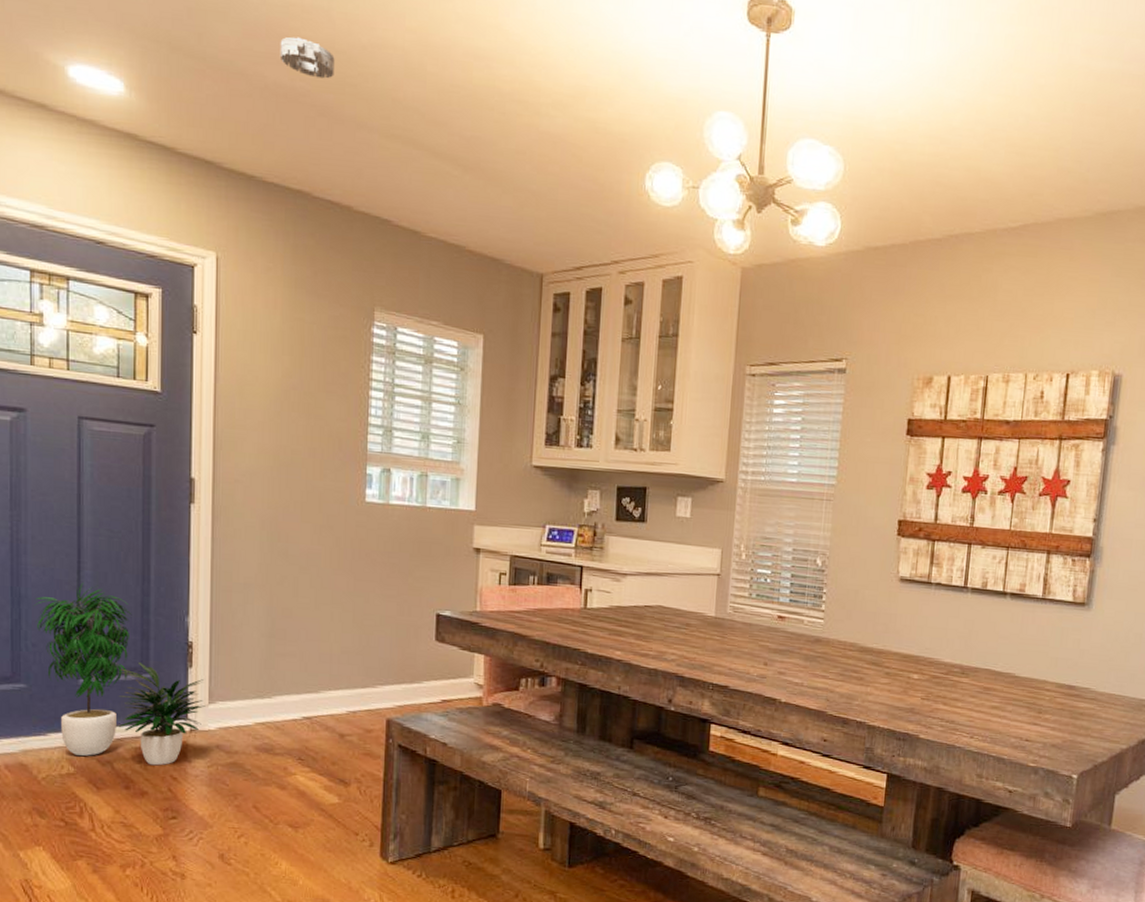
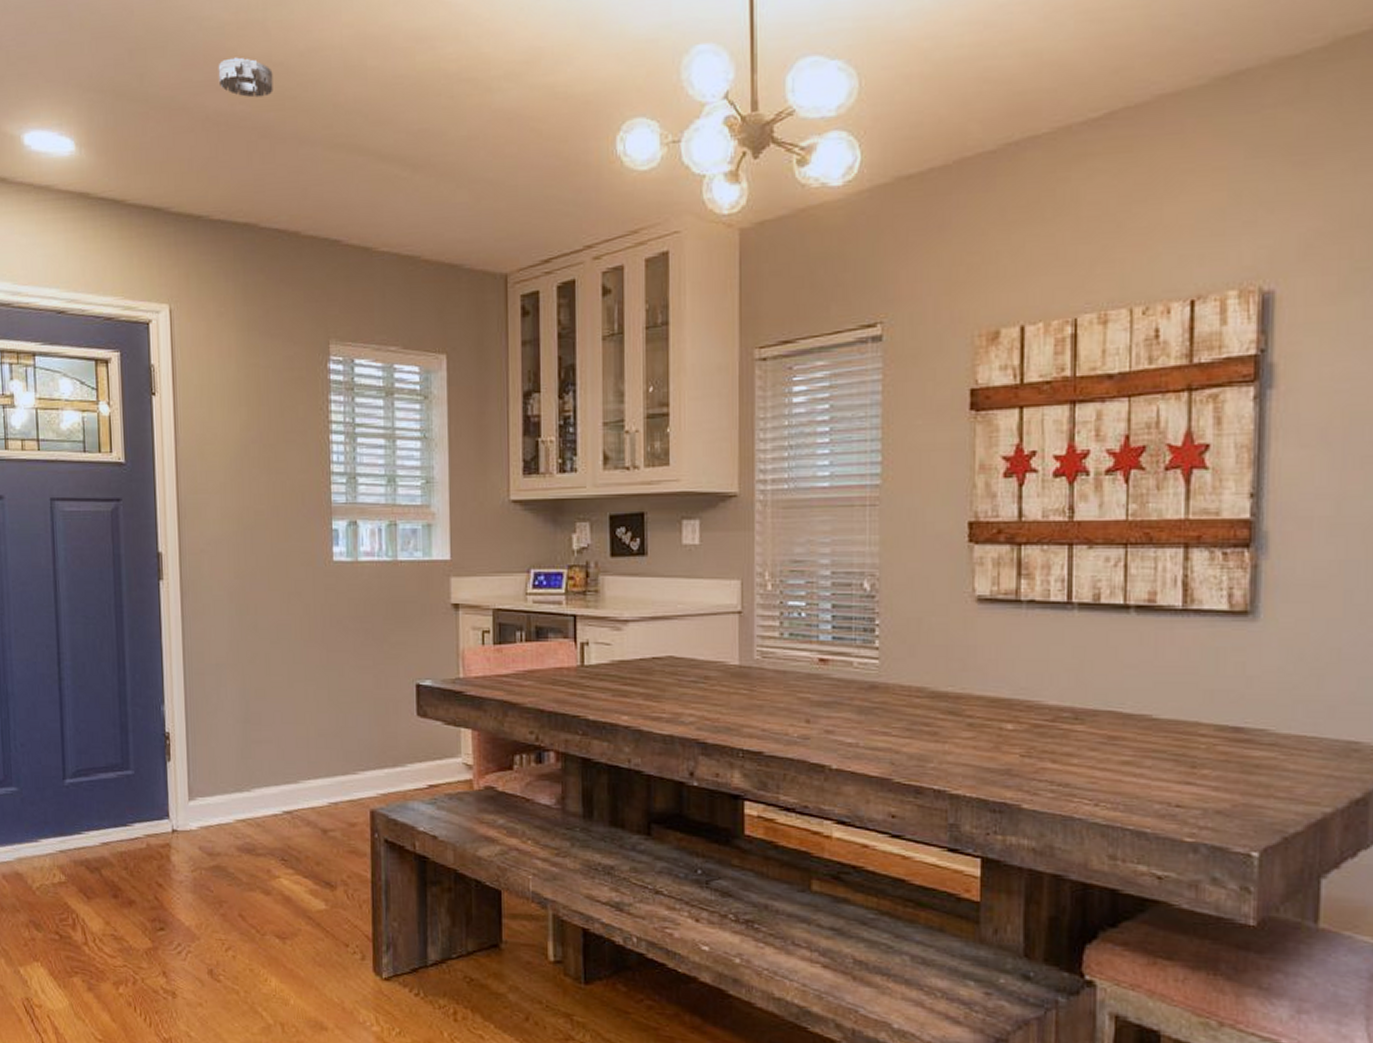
potted plant: present [33,582,207,766] -> none [19,675,187,872]

